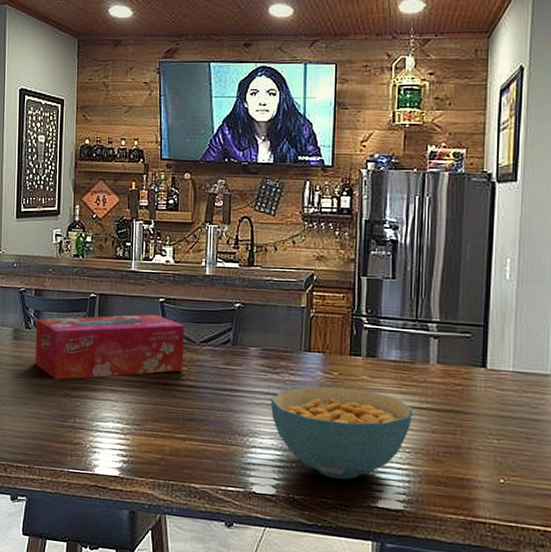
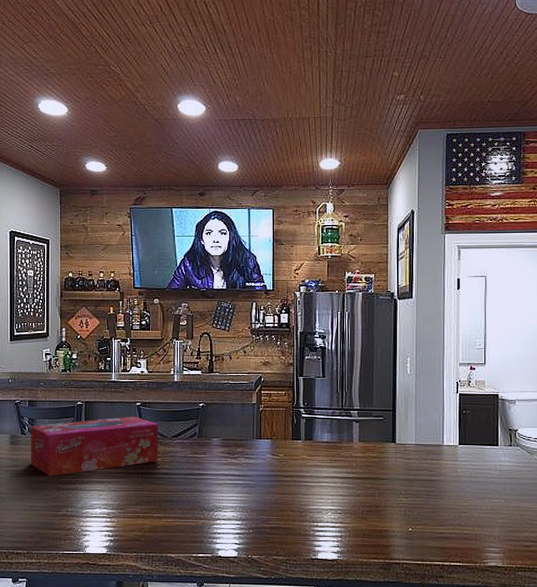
cereal bowl: present [270,386,414,480] -> none [230,466,343,539]

